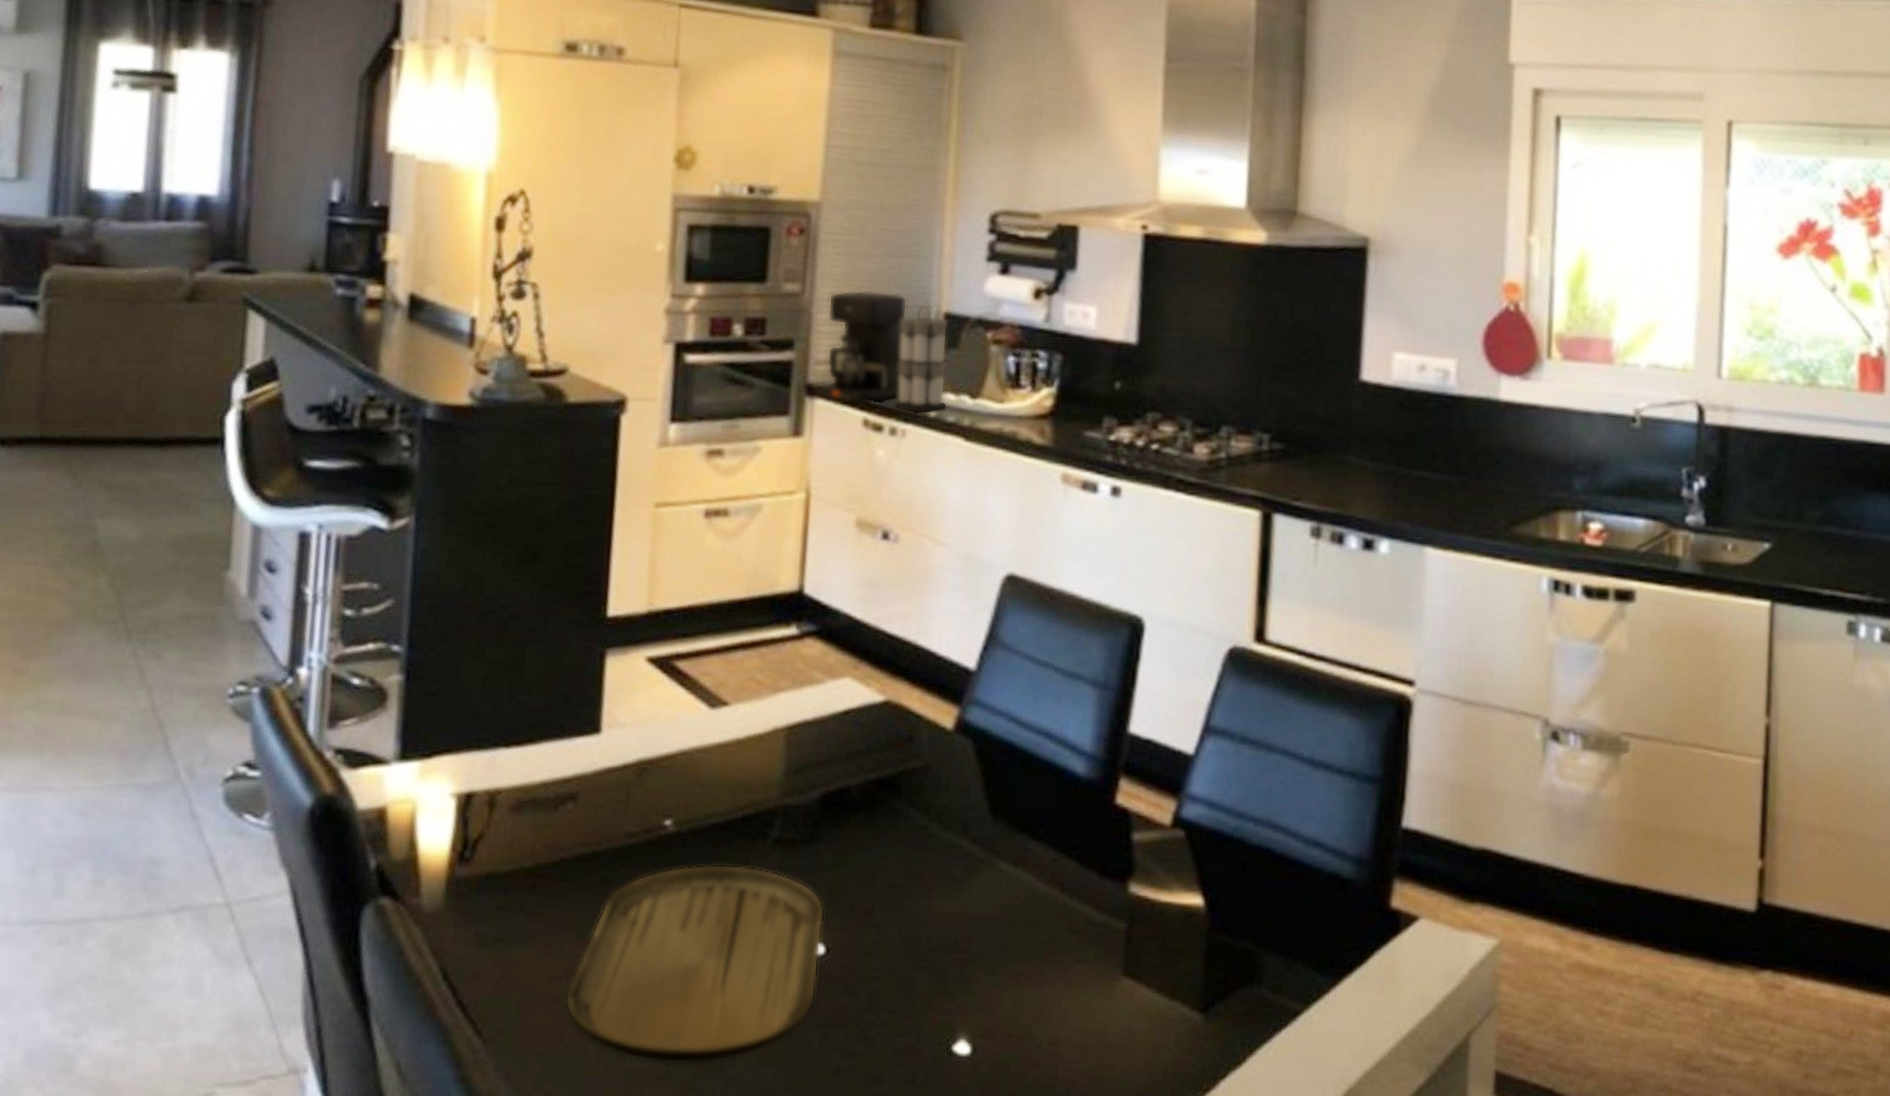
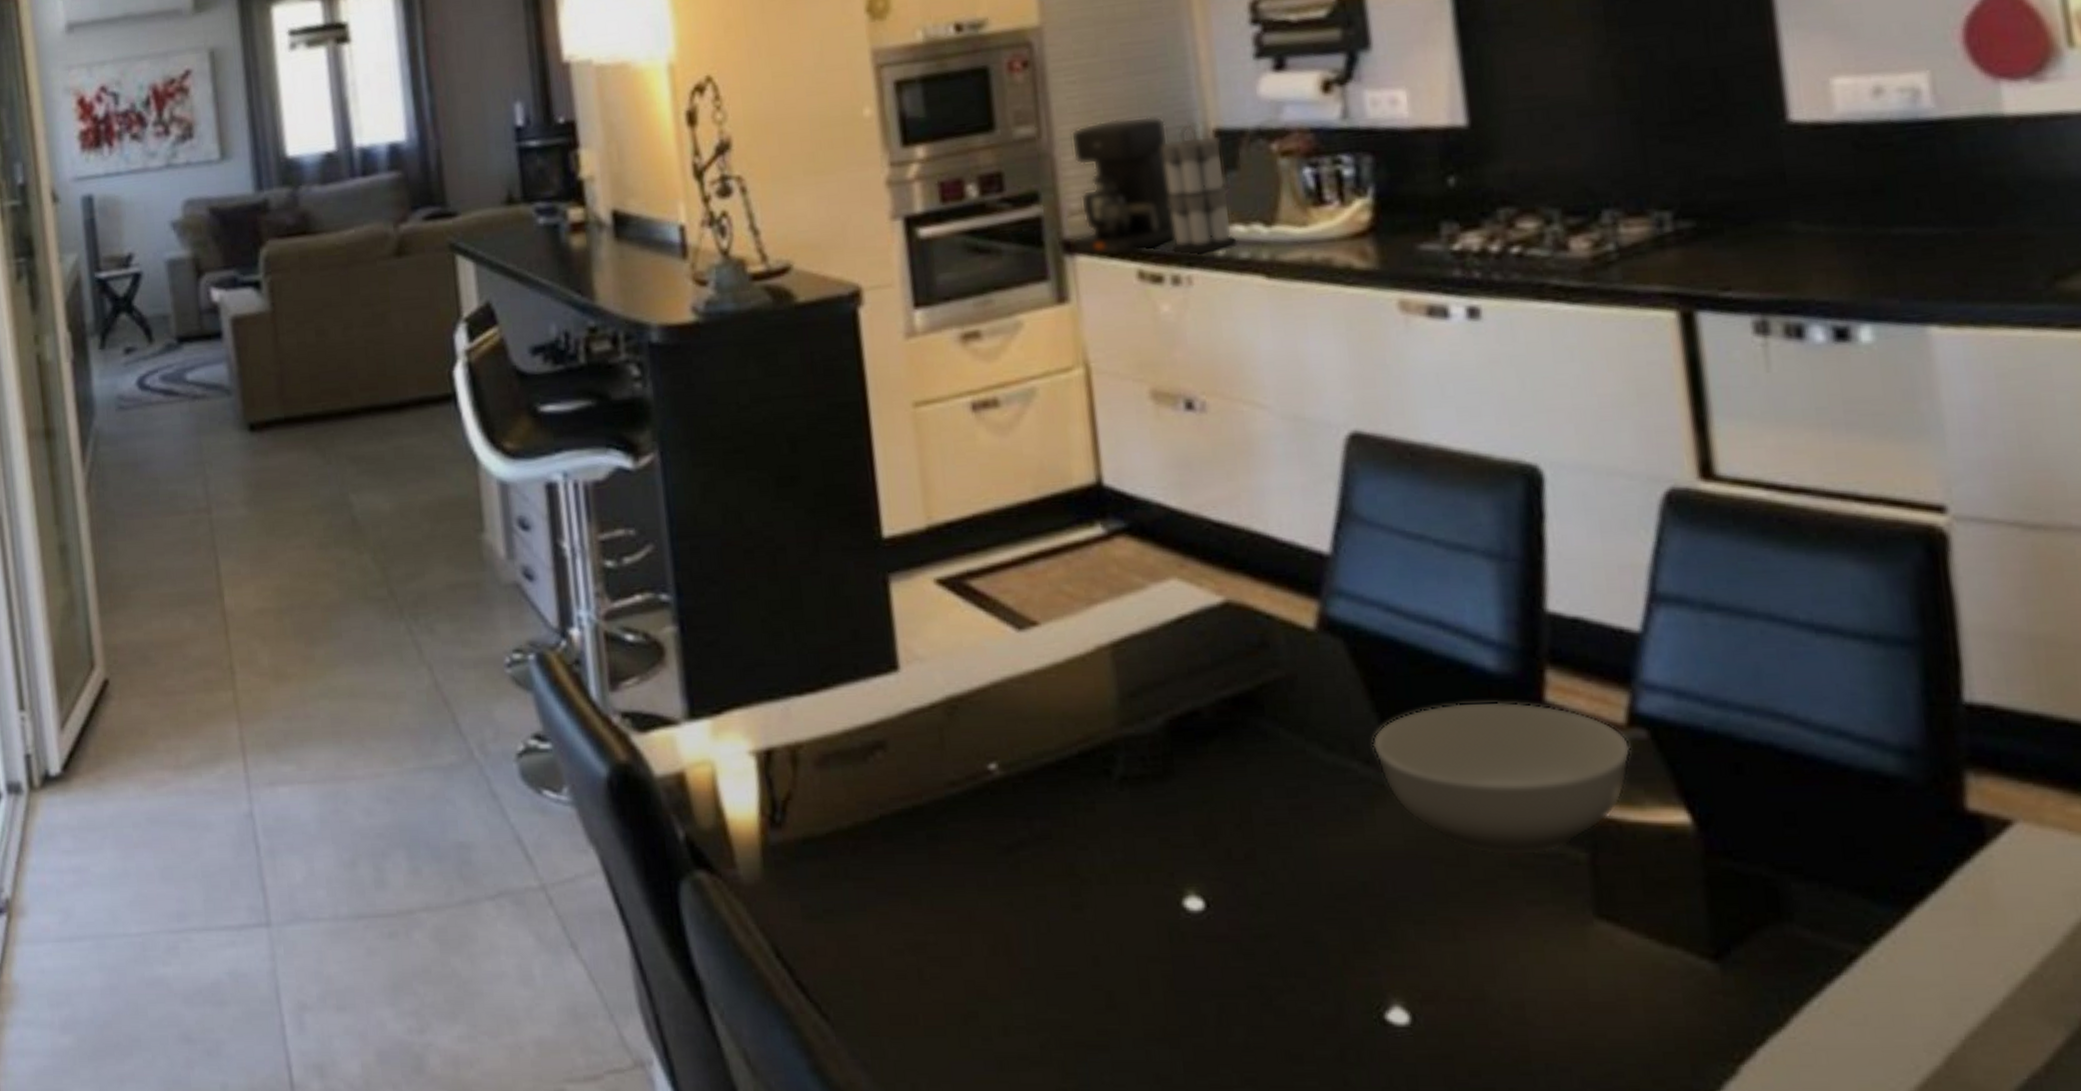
placemat: present [565,864,825,1064] -> none [912,810,1203,1045]
bowl: none [980,798,1171,924] -> present [1372,701,1631,856]

